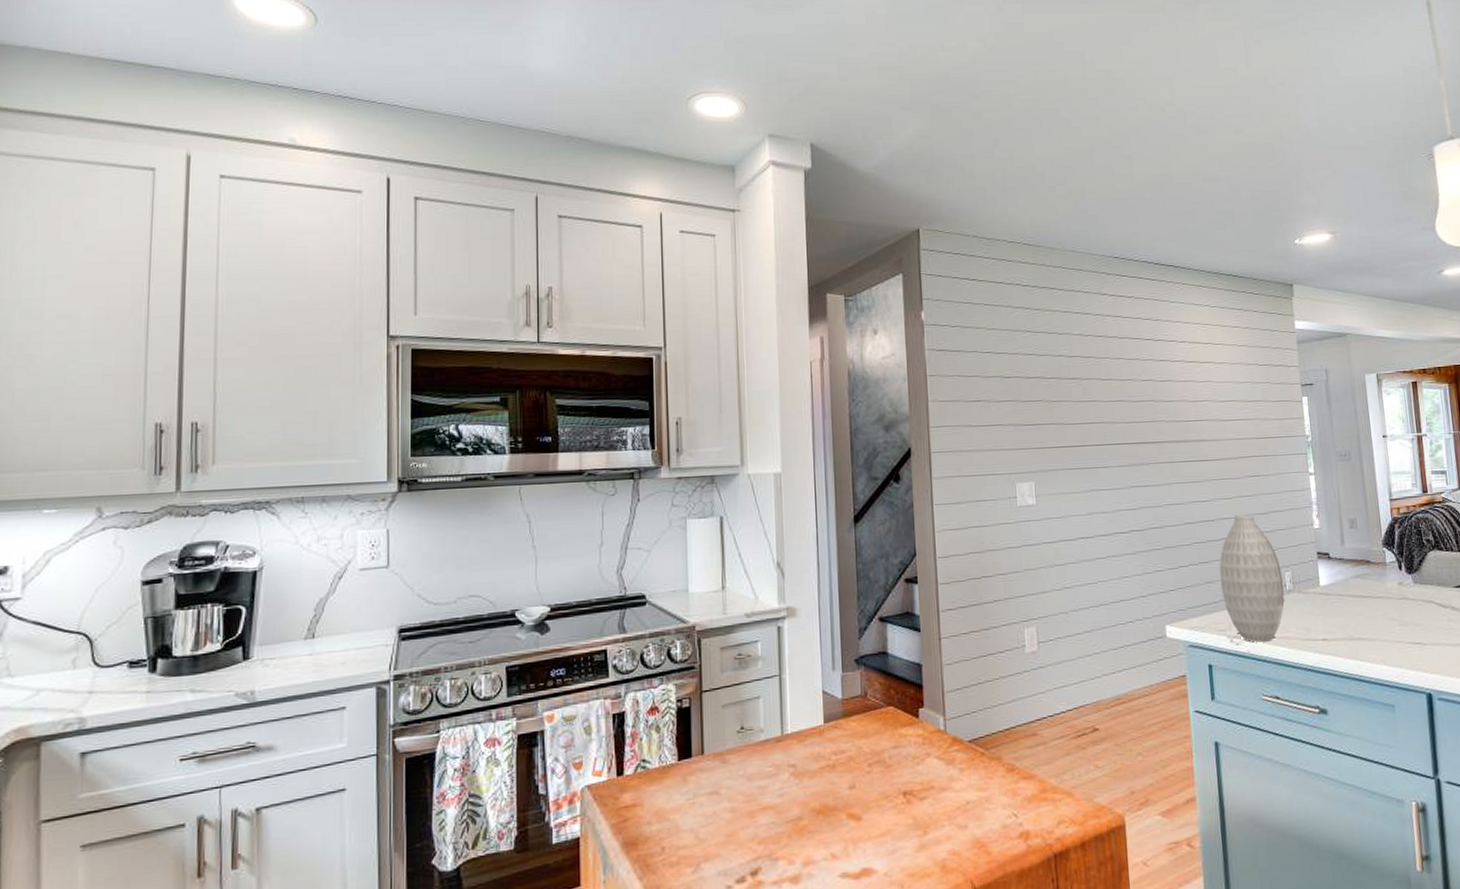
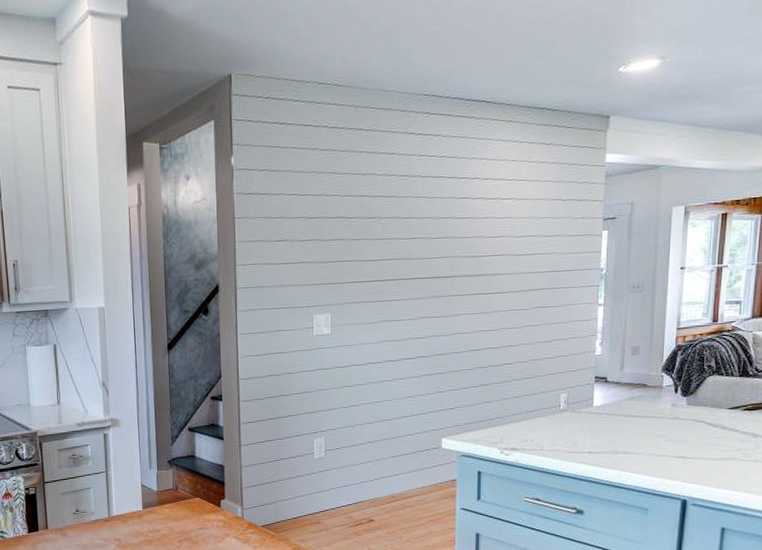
vase: present [1219,514,1285,643] -> none [497,342,558,455]

